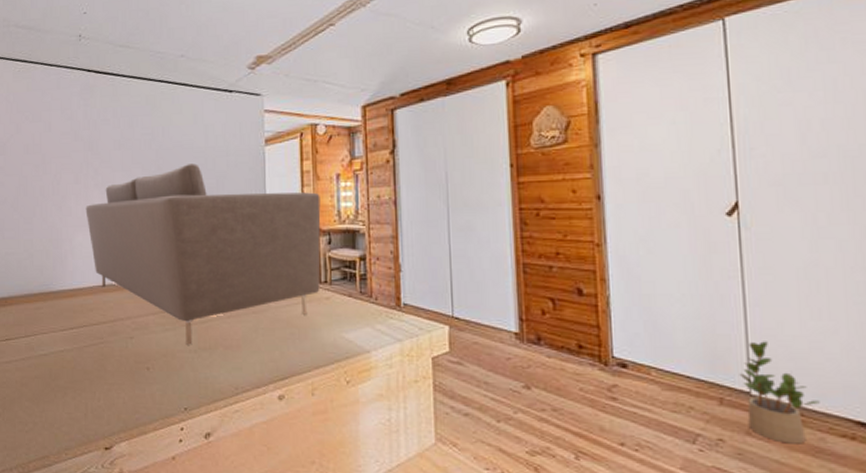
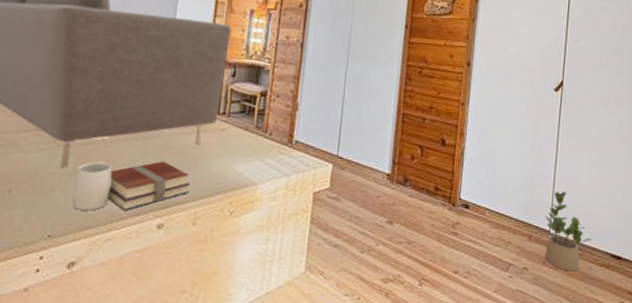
mug: none [199,338,232,384] -> present [72,162,113,211]
books: none [229,334,303,384] -> present [108,161,190,211]

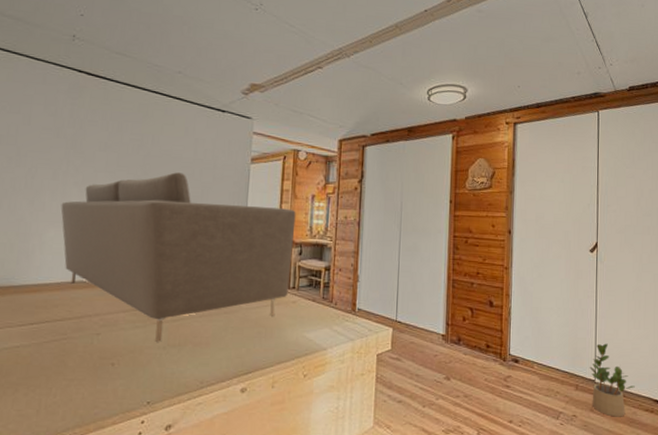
mug: present [72,162,113,211] -> none [166,336,200,379]
books: present [108,161,190,211] -> none [197,332,267,378]

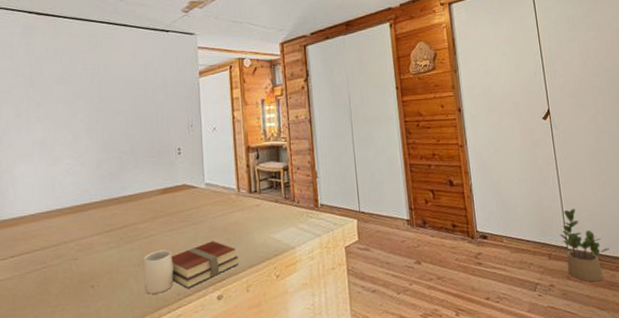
sofa: present [60,172,296,342] -> none [27,95,251,260]
mug: none [166,336,200,379] -> present [143,250,174,294]
books: none [197,332,267,378] -> present [171,241,239,289]

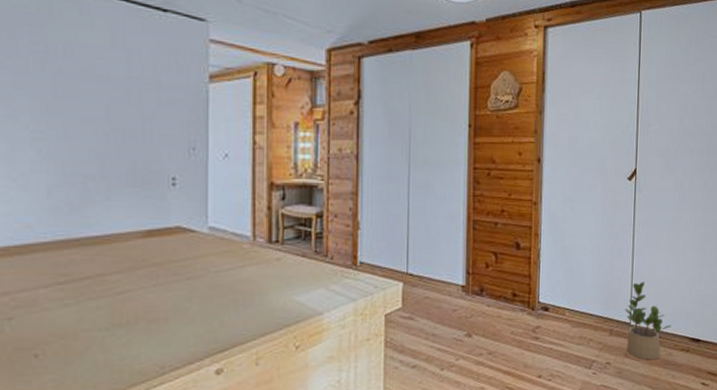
mug: present [143,250,174,294] -> none [113,311,156,367]
books: present [171,241,239,289] -> none [155,301,247,361]

